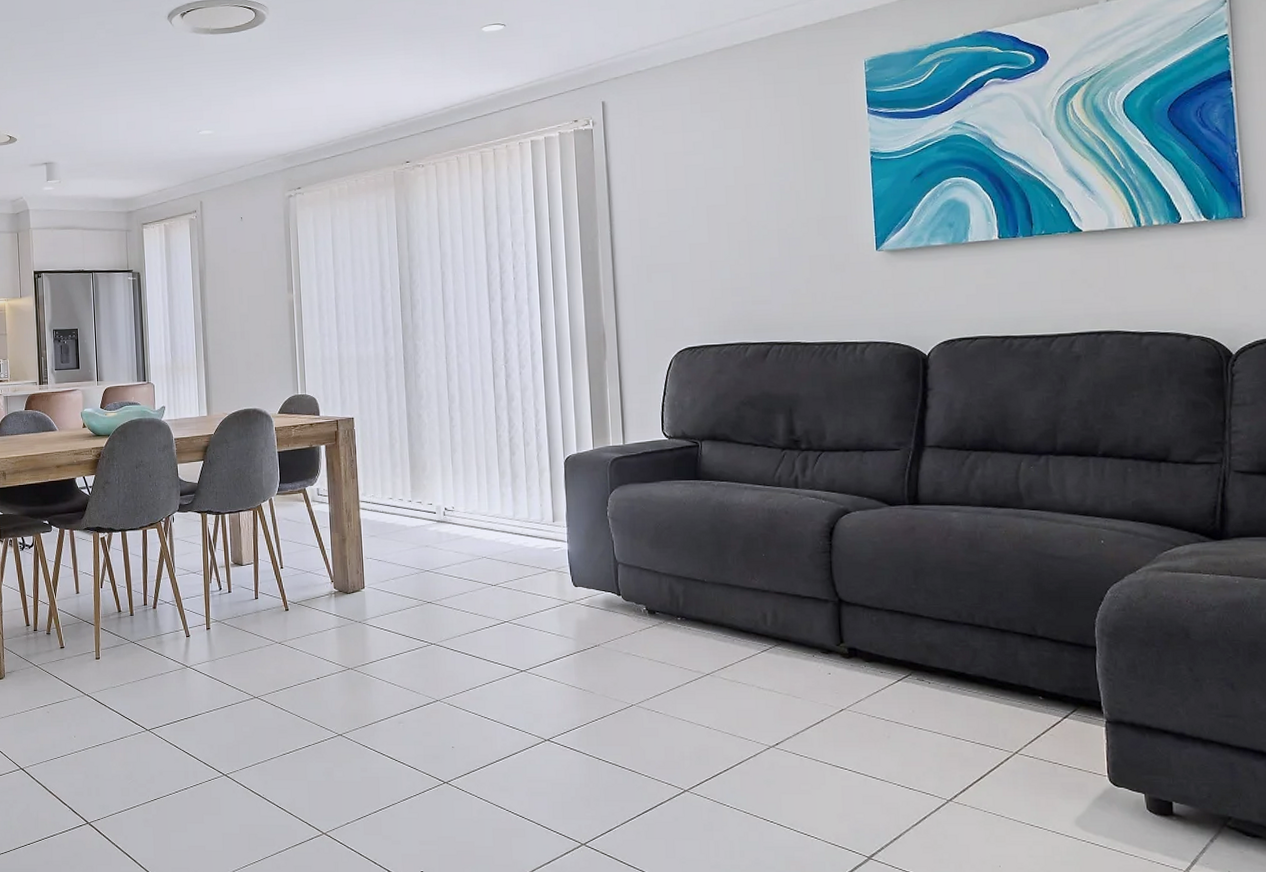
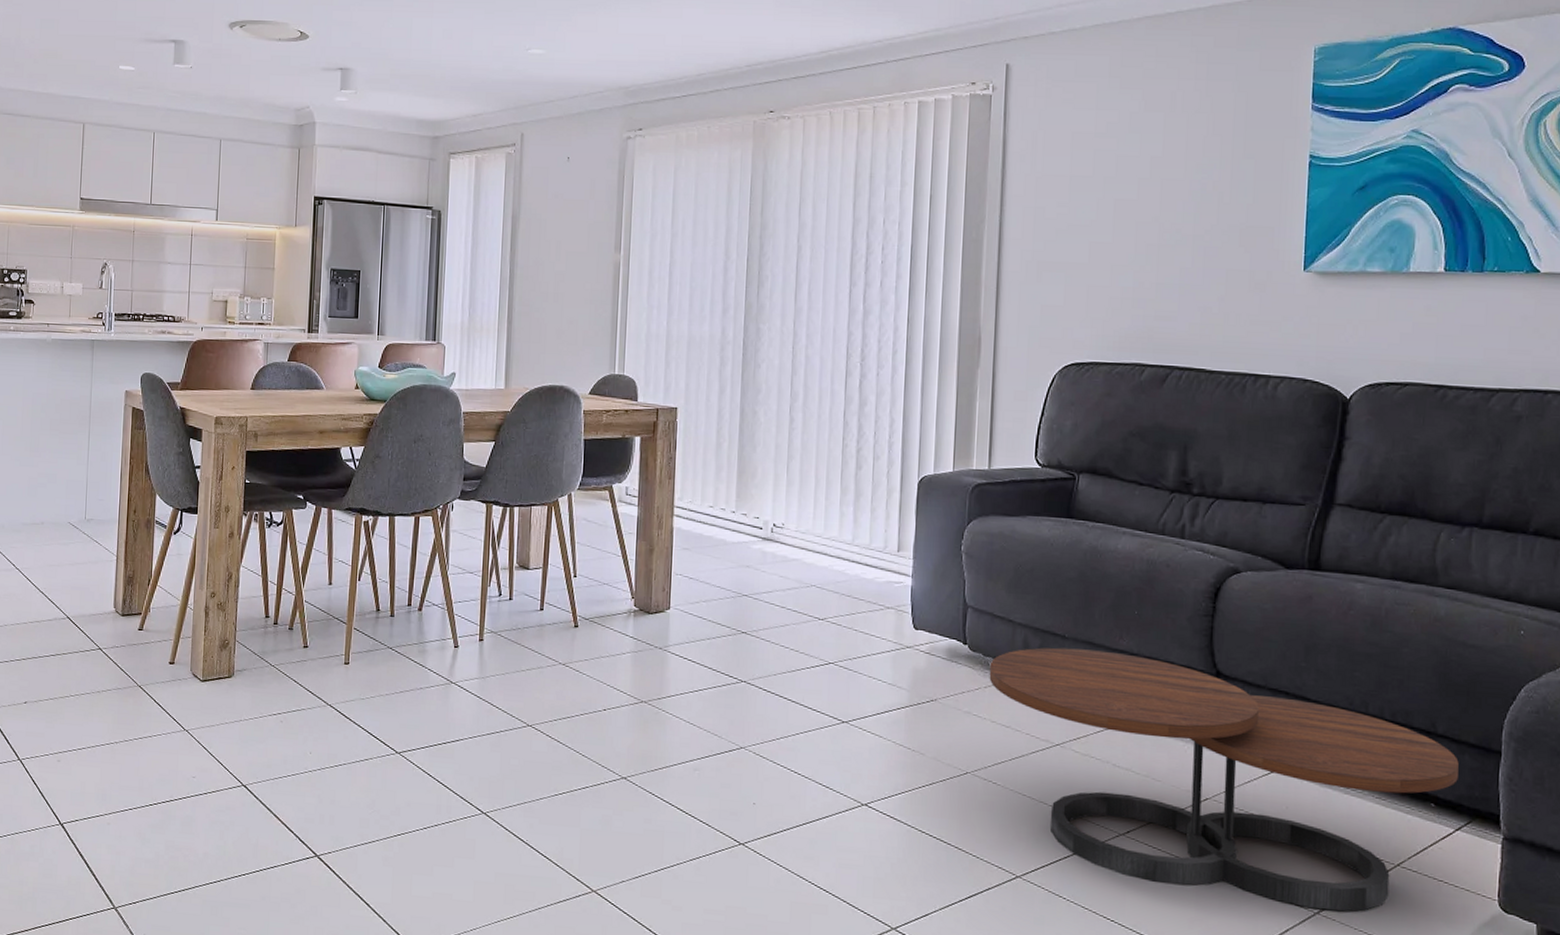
coffee table: none [642,590,1060,797] -> present [989,647,1459,912]

